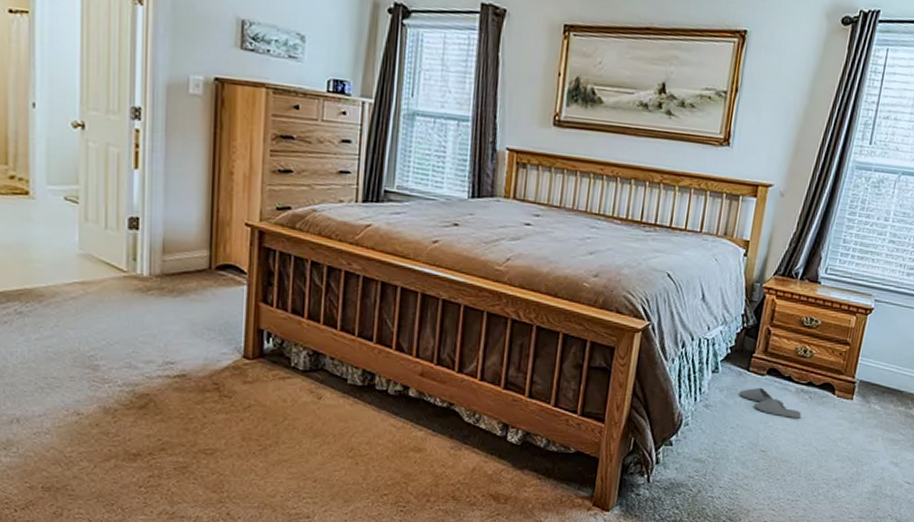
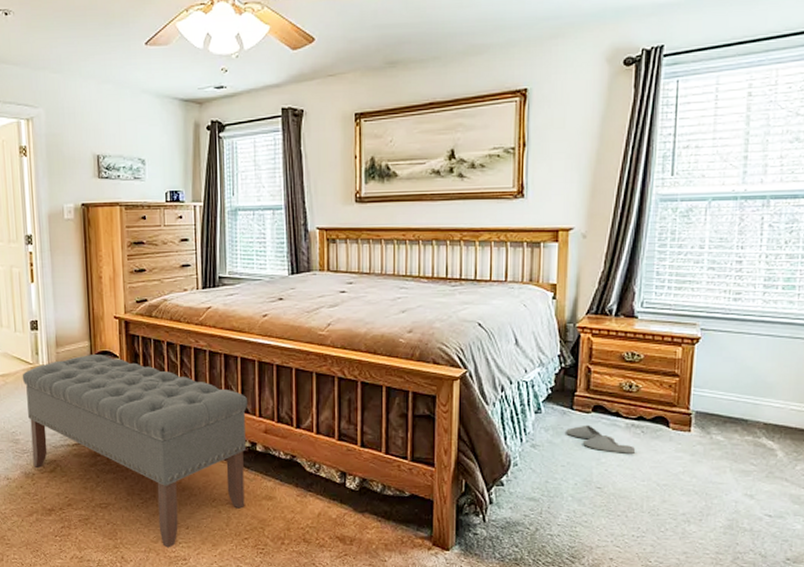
bench: none [110,267,405,504] -> present [22,355,248,548]

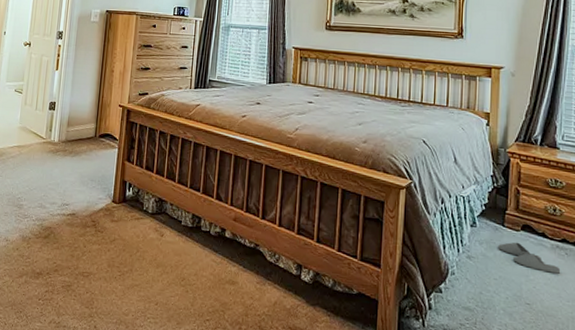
bench: present [22,355,248,548] -> none [31,135,223,322]

